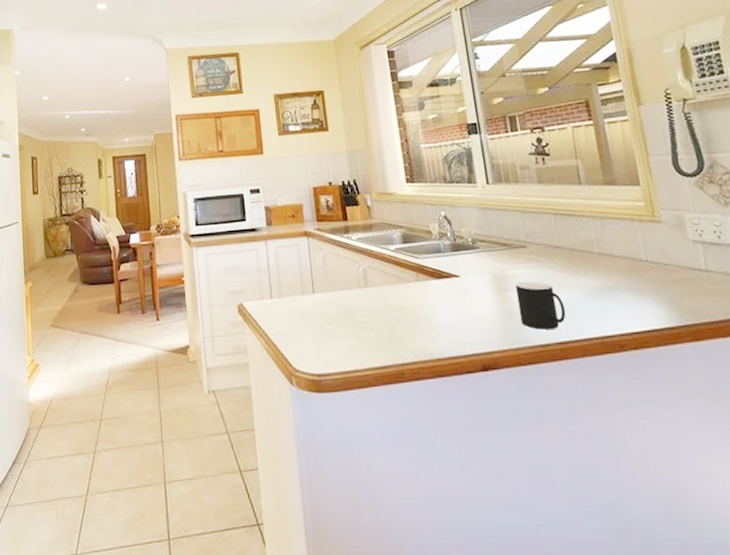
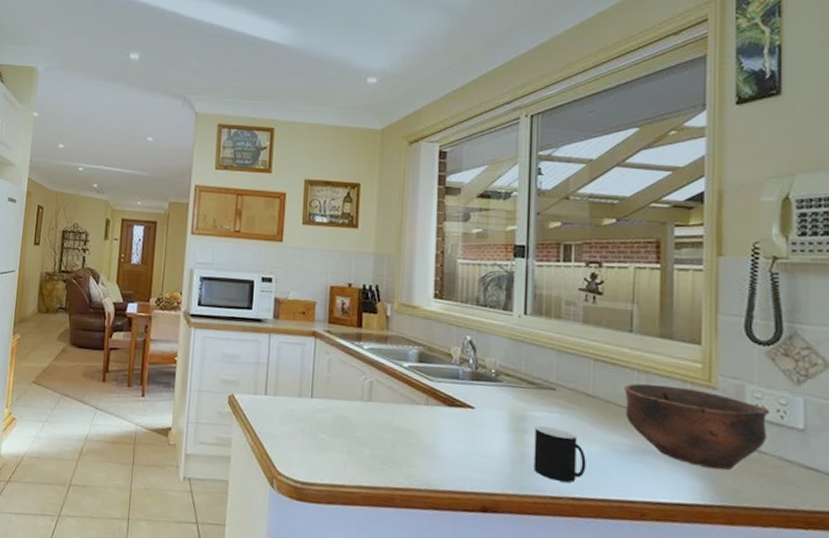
bowl: none [583,225,711,294] -> present [623,383,770,470]

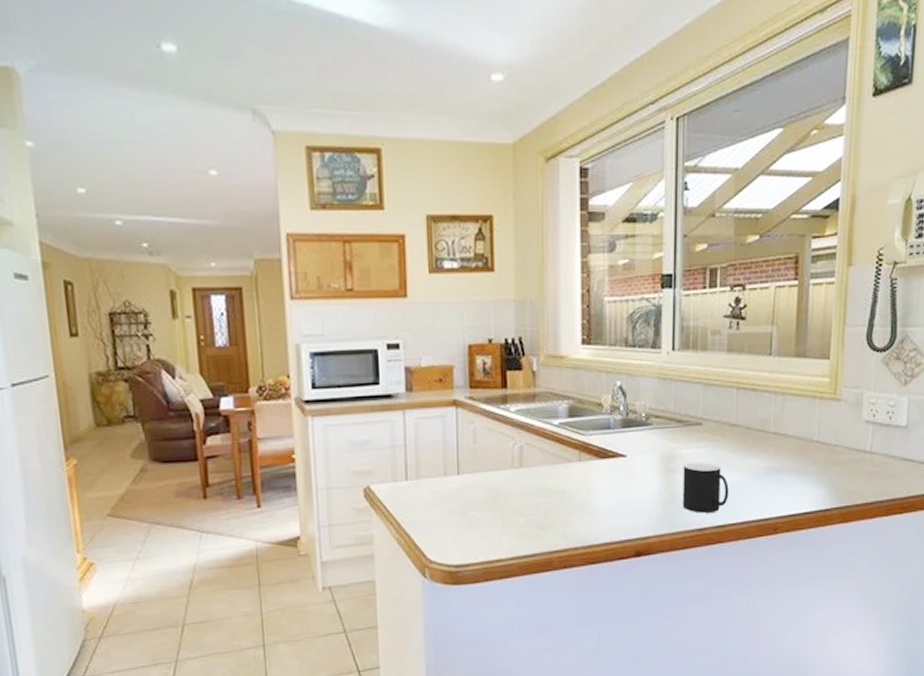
bowl: present [623,383,770,470] -> none [762,403,882,476]

